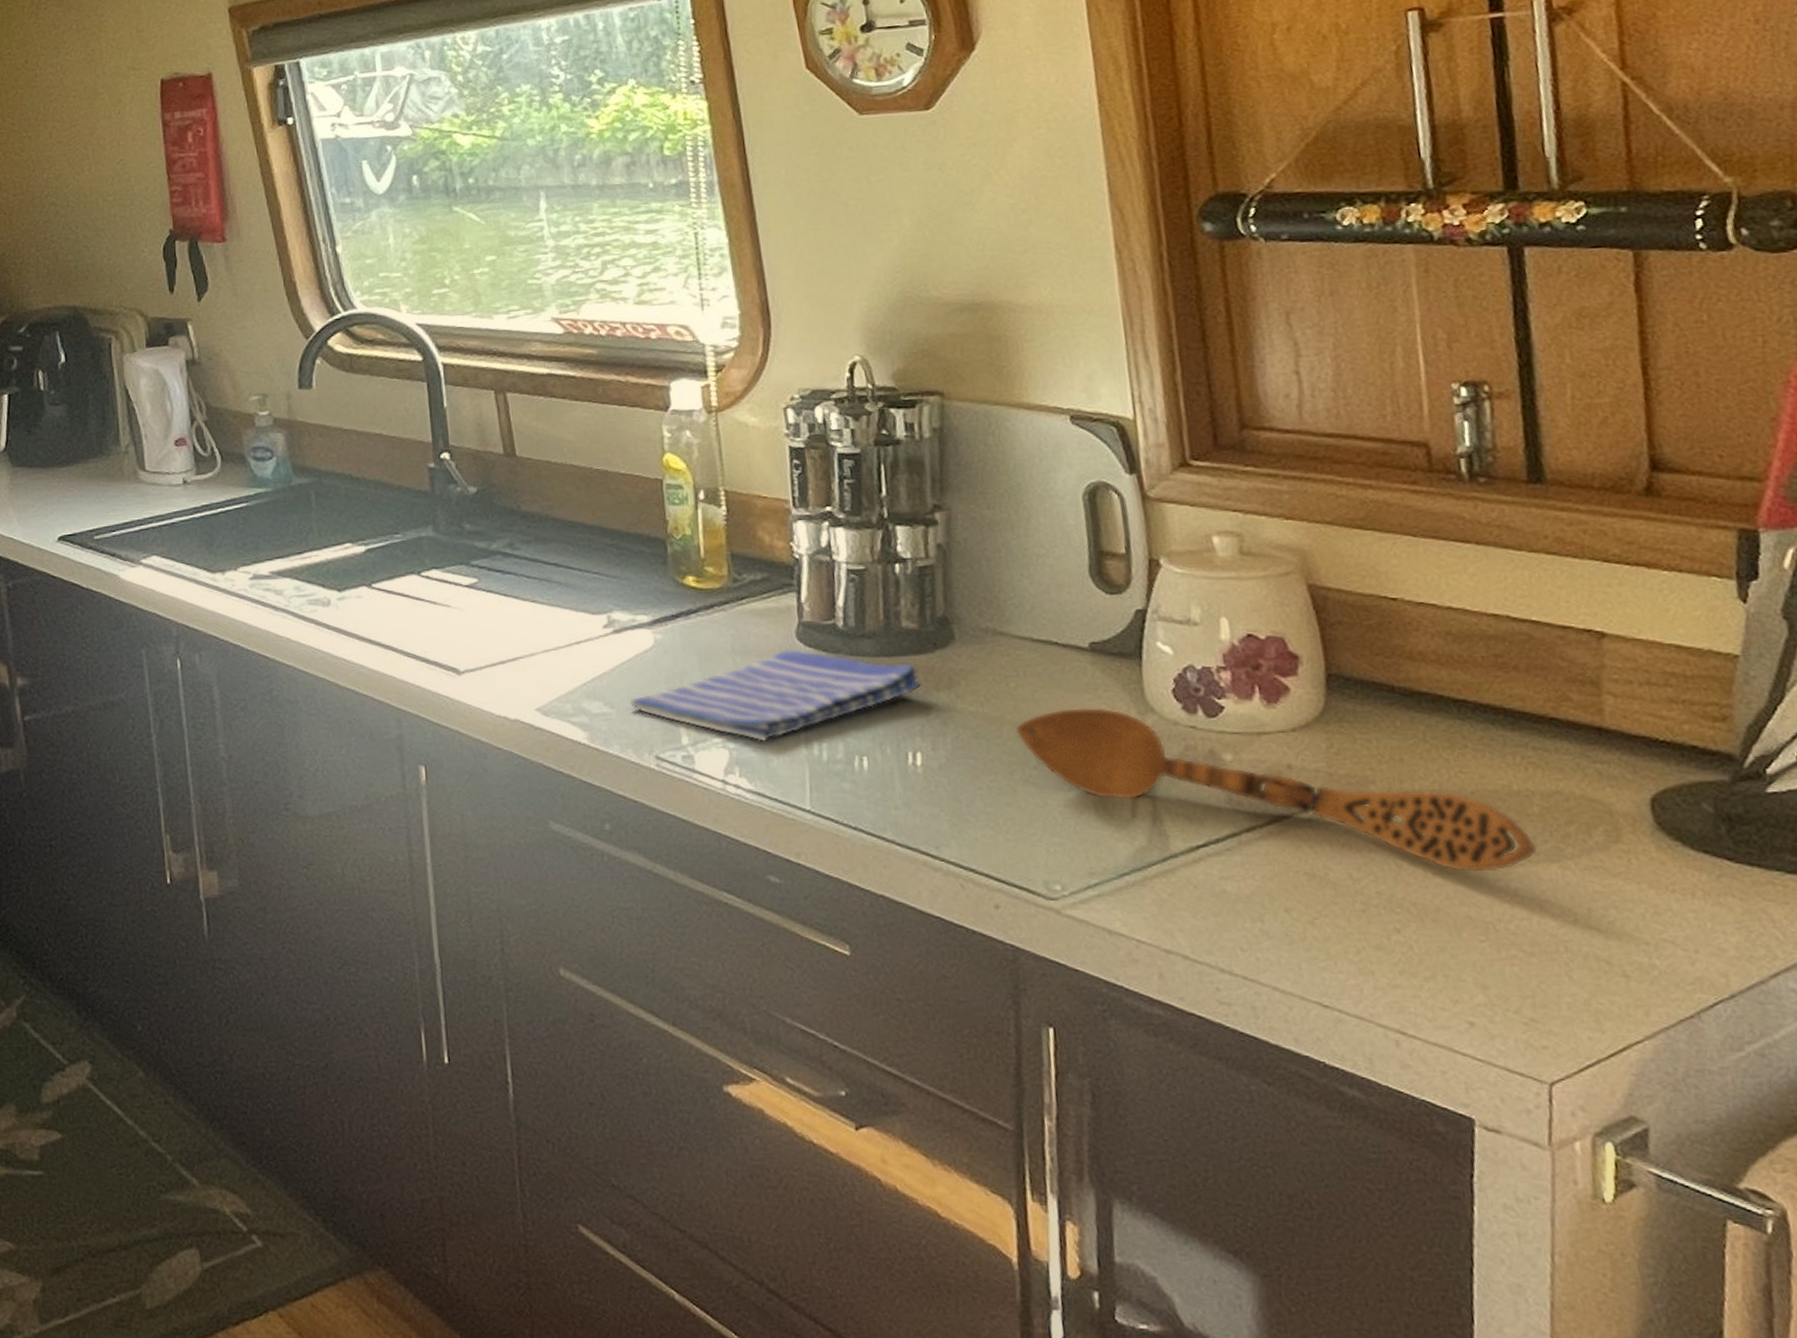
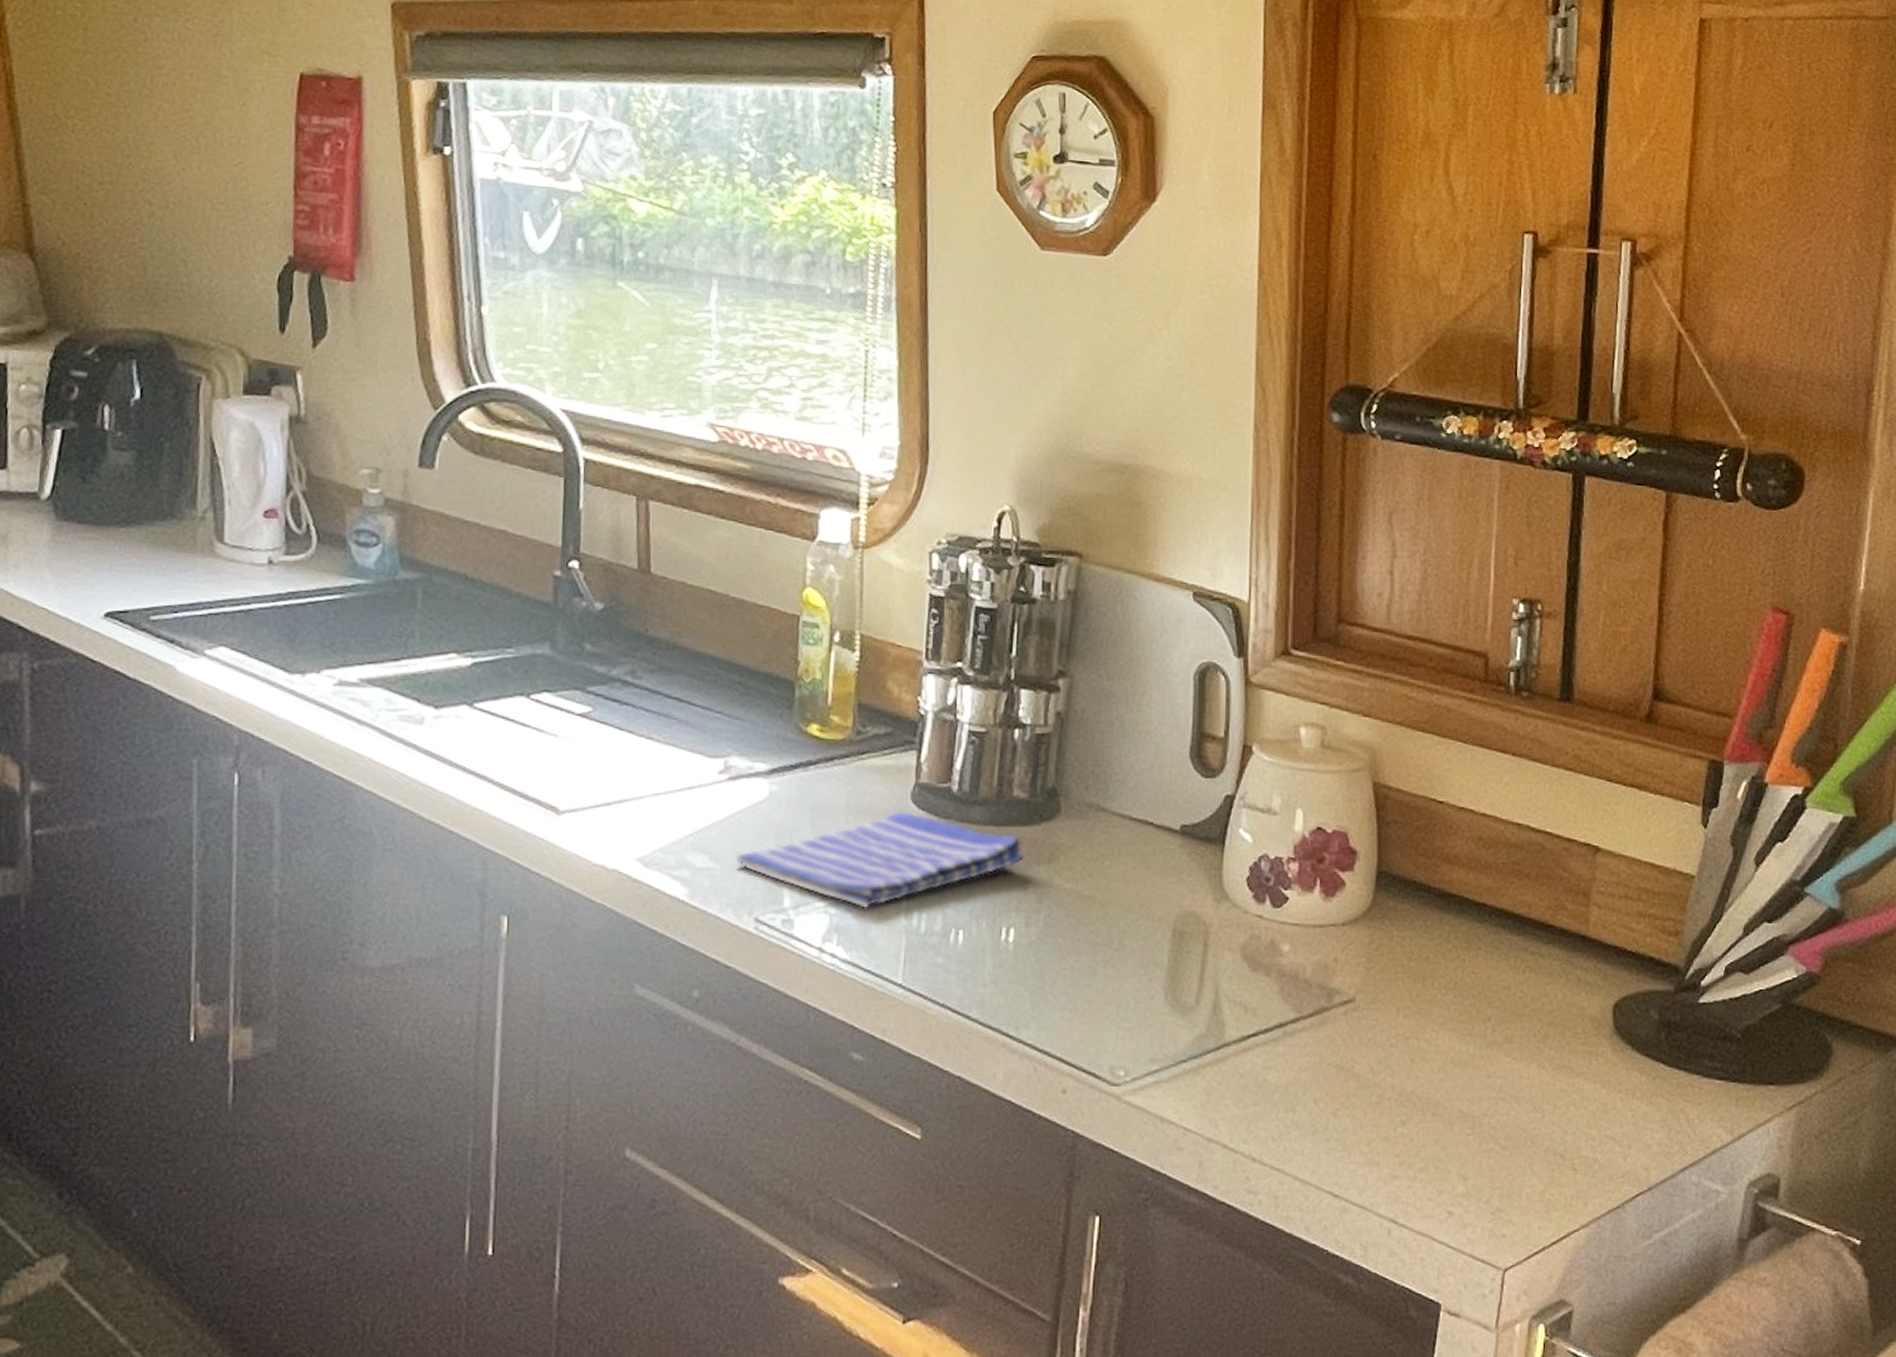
wooden spoon: present [1015,707,1538,872] -> none [1103,891,1523,1069]

